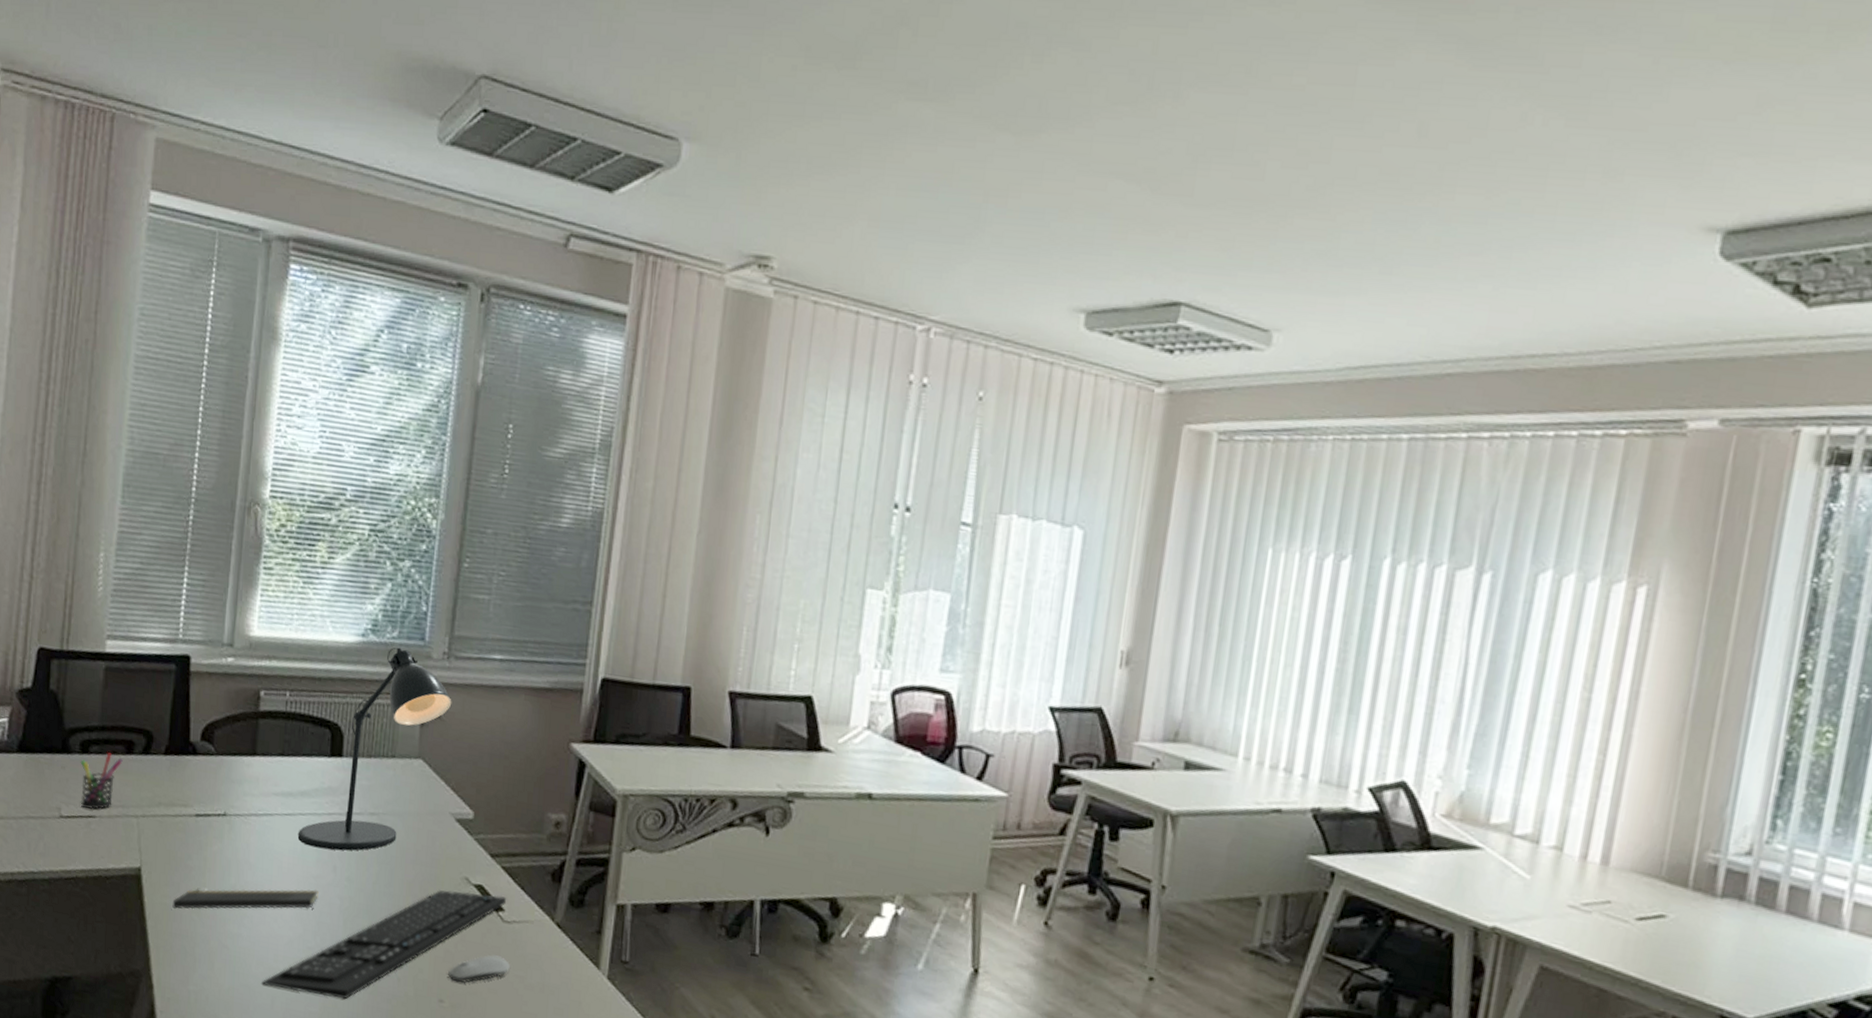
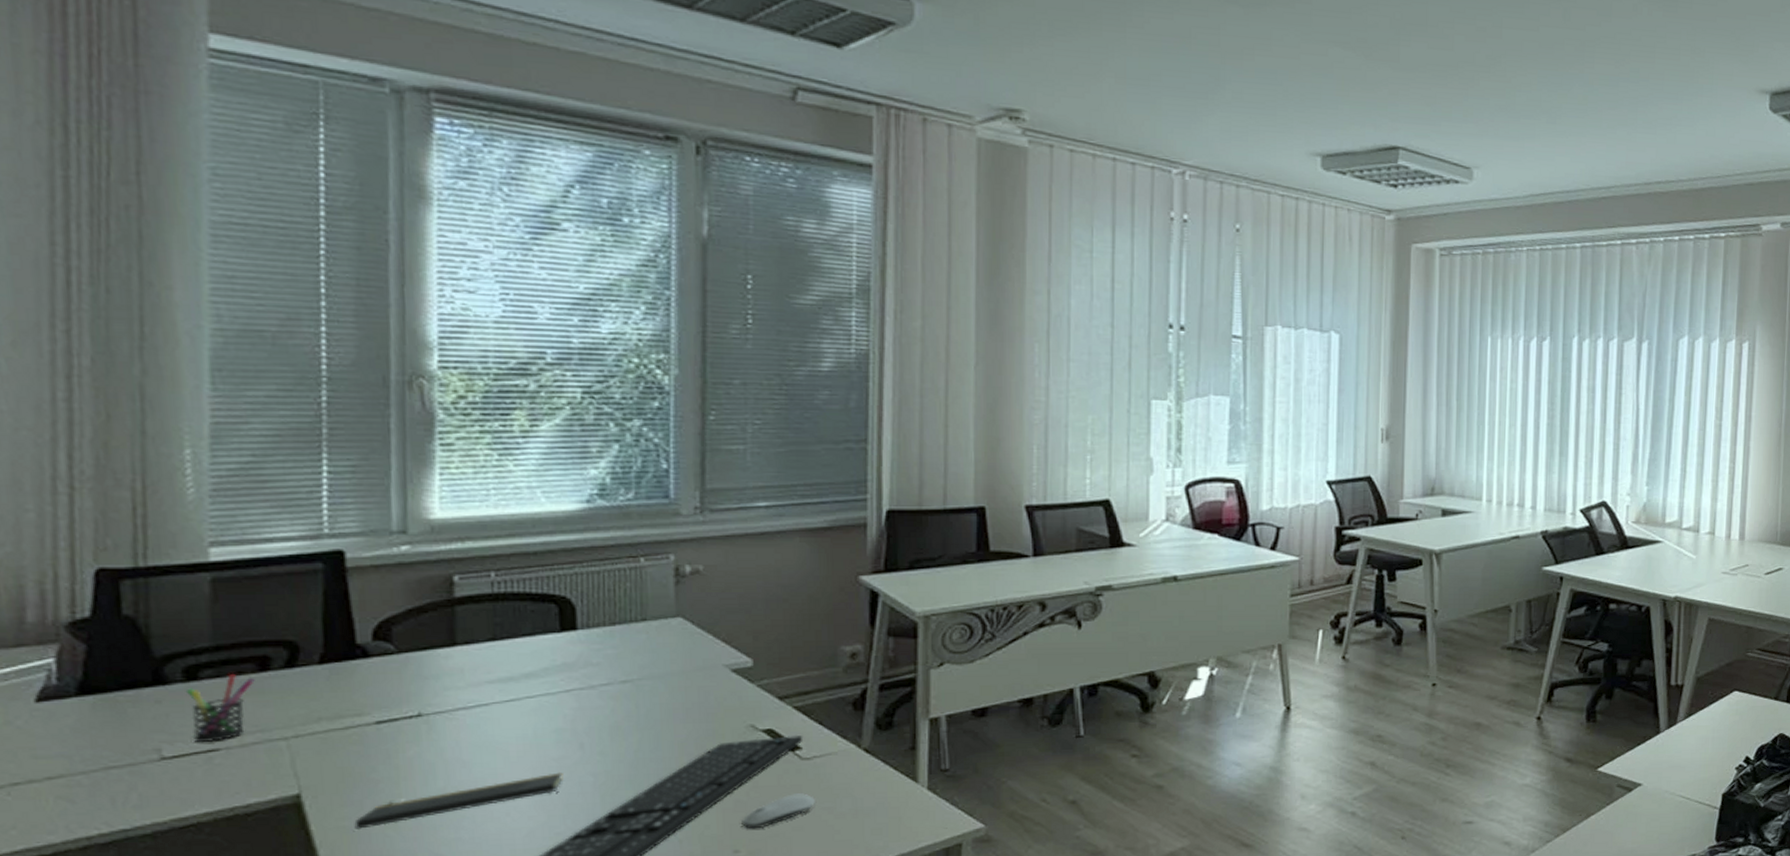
desk lamp: present [297,647,452,851] -> none [526,508,712,729]

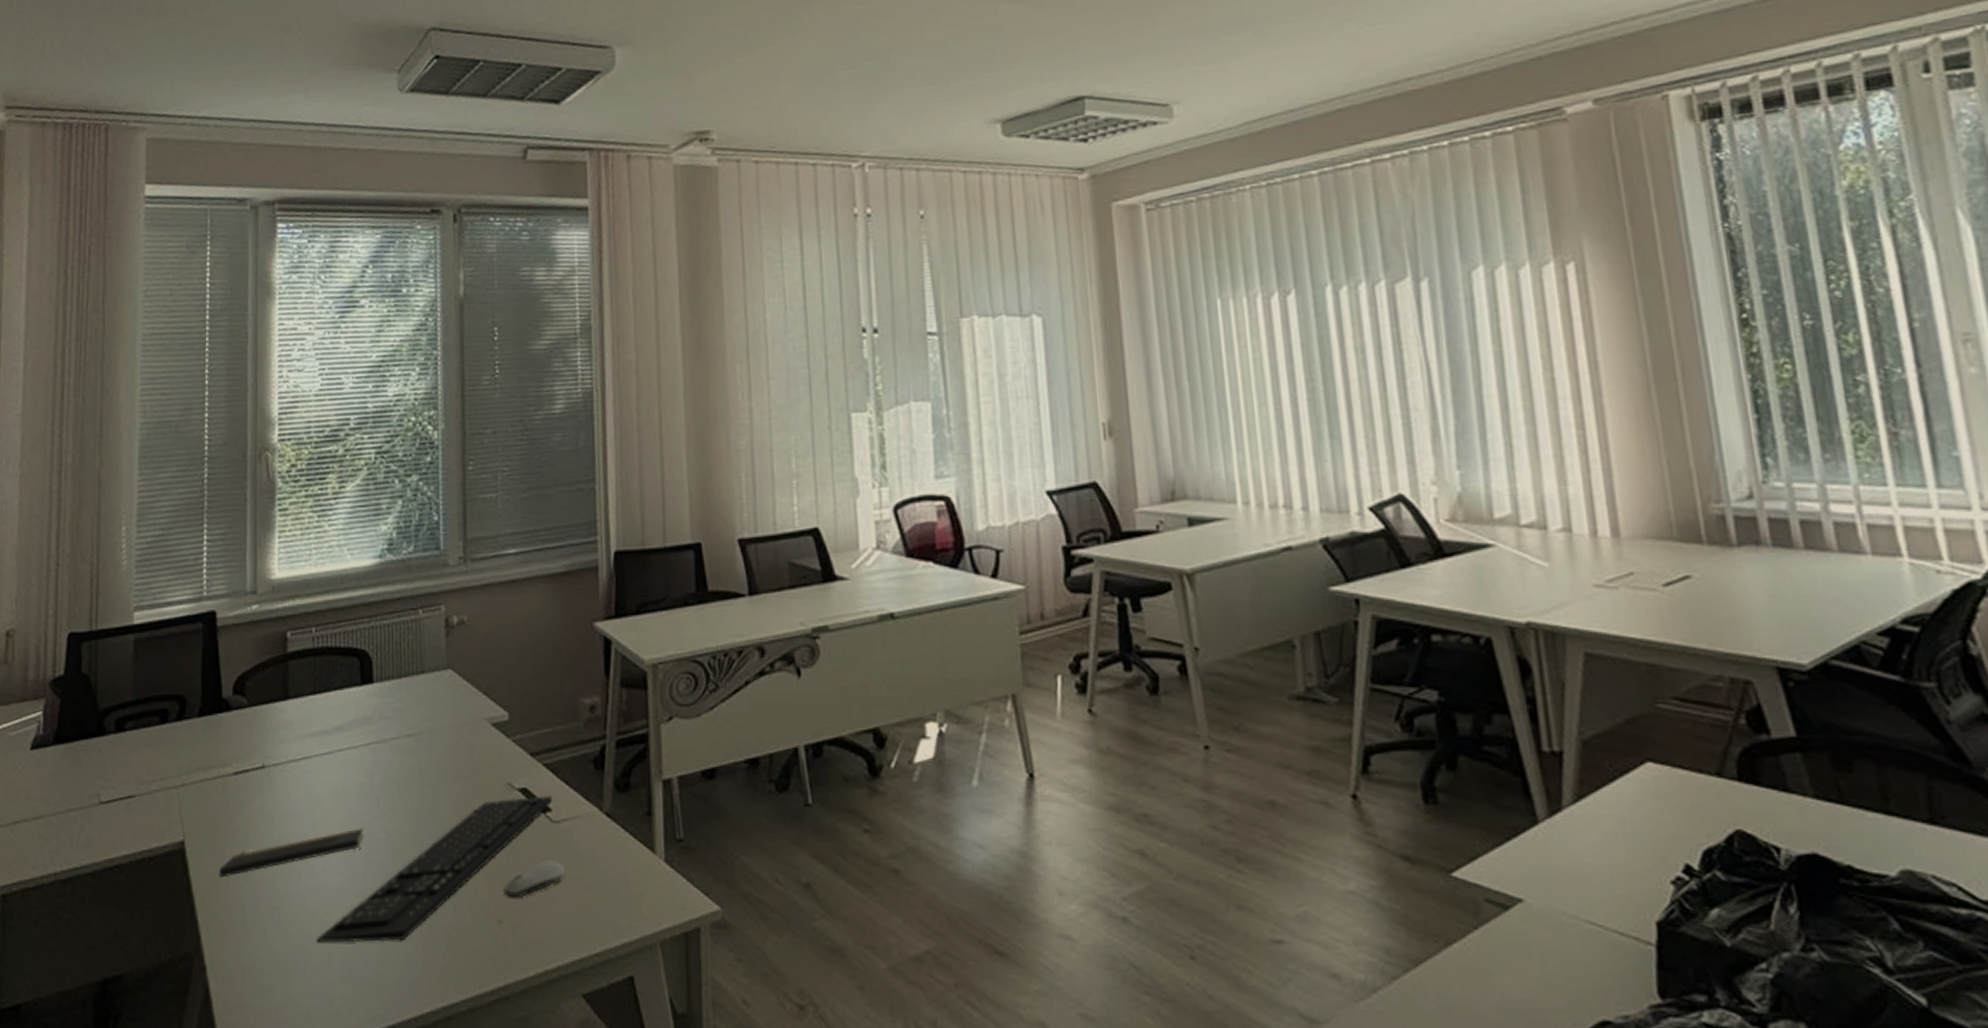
pen holder: present [185,674,255,743] -> none [116,726,158,790]

